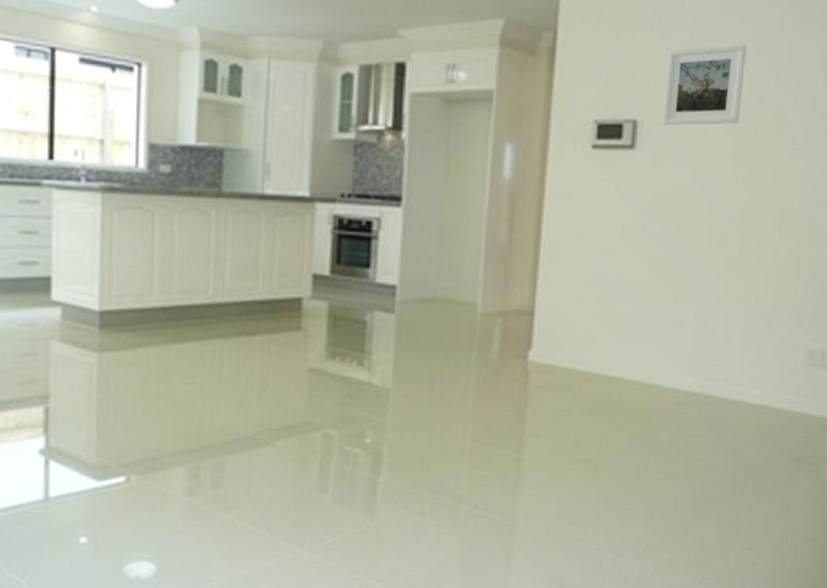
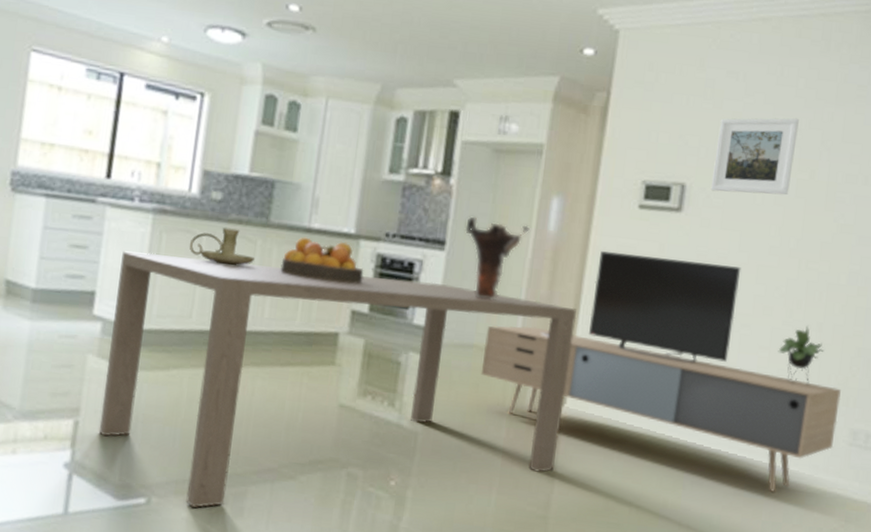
dining table: none [70,233,537,482] -> present [98,251,577,508]
candle holder: none [142,201,210,239] -> present [189,227,254,266]
fruit bowl: none [237,204,322,247] -> present [280,237,364,284]
vase: none [419,170,486,253] -> present [464,216,531,301]
media console: none [446,194,797,417] -> present [480,250,841,493]

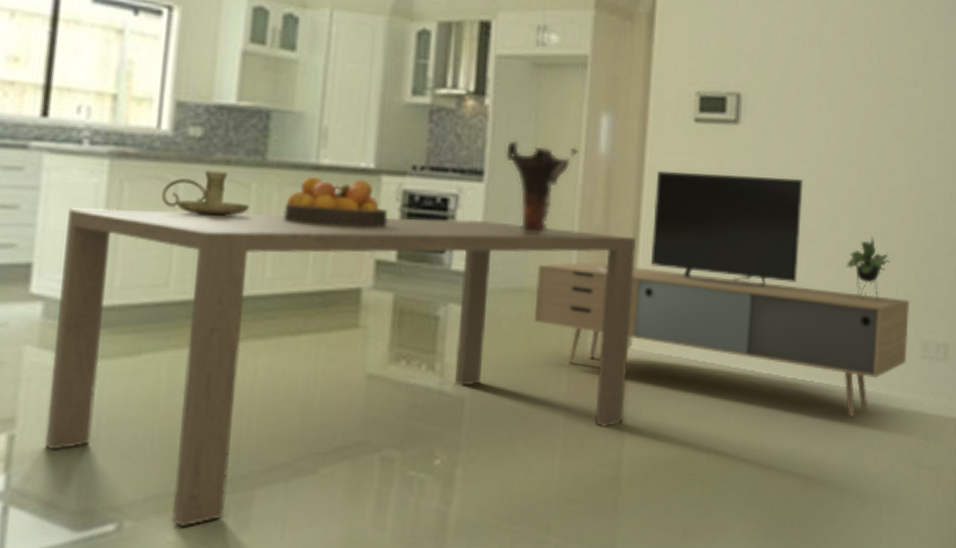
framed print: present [710,117,799,195] -> none [766,20,848,101]

